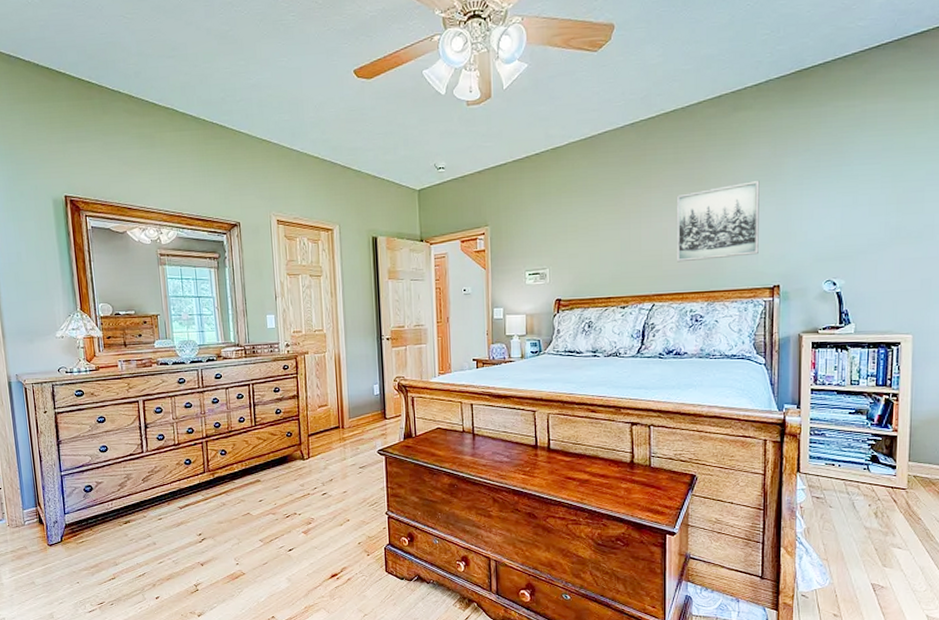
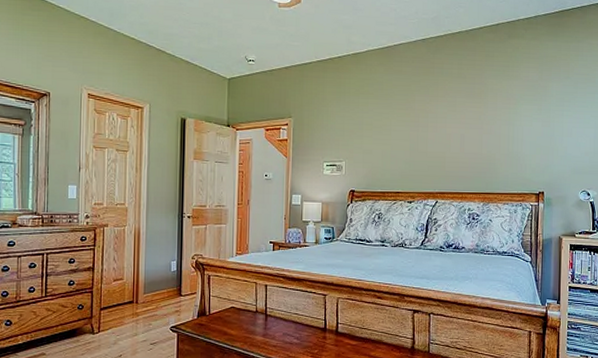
wall art: present [677,180,760,263] -> none [458,99,529,165]

